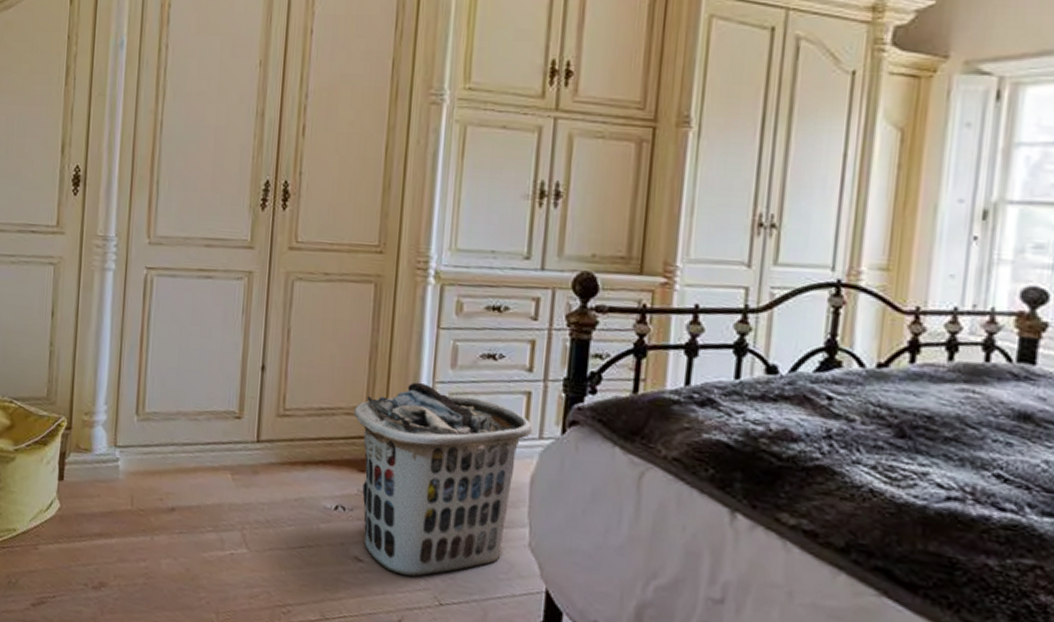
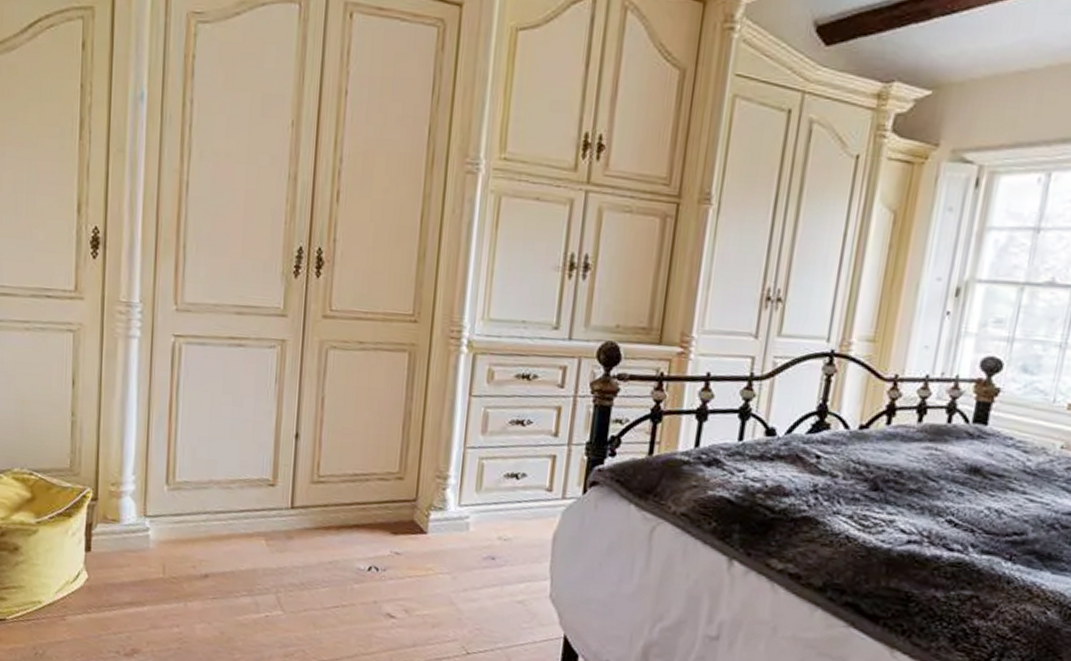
clothes hamper: present [354,382,533,577] -> none [387,447,557,629]

